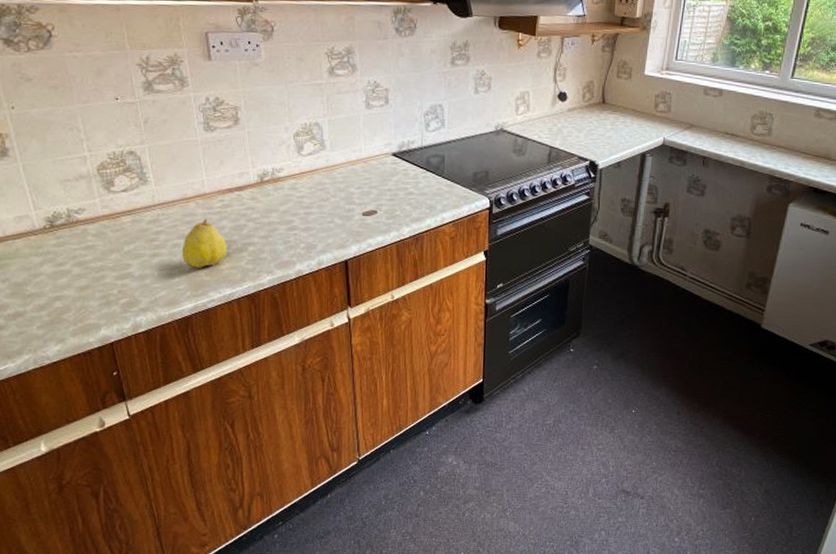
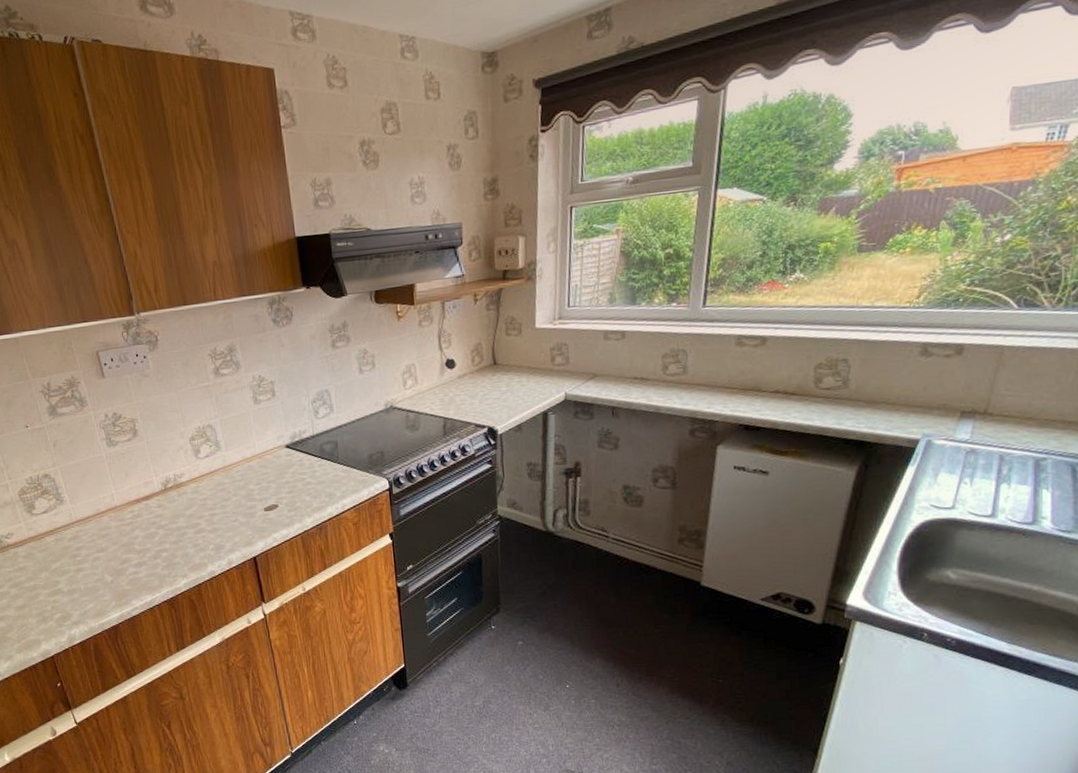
fruit: present [182,218,227,268] -> none [102,530,143,579]

